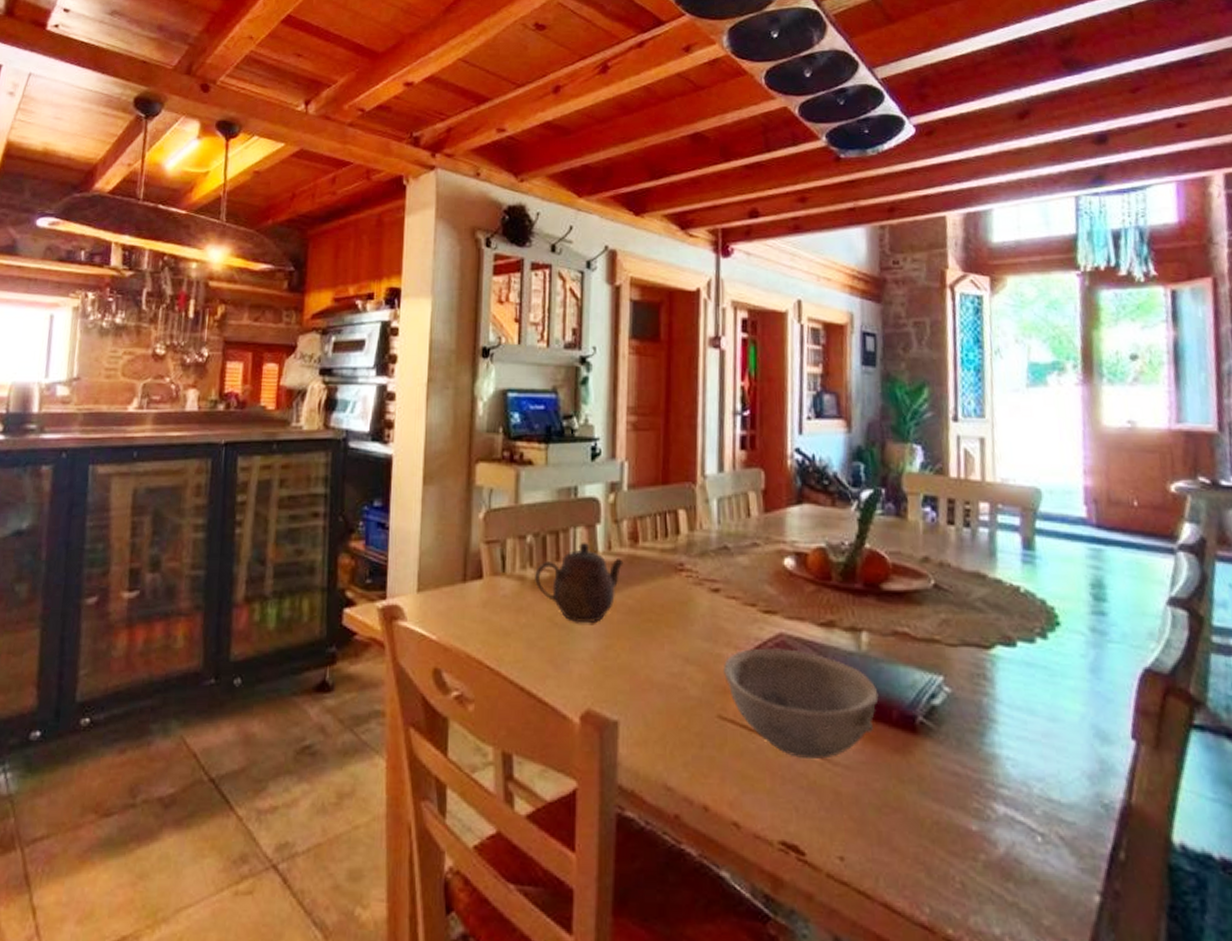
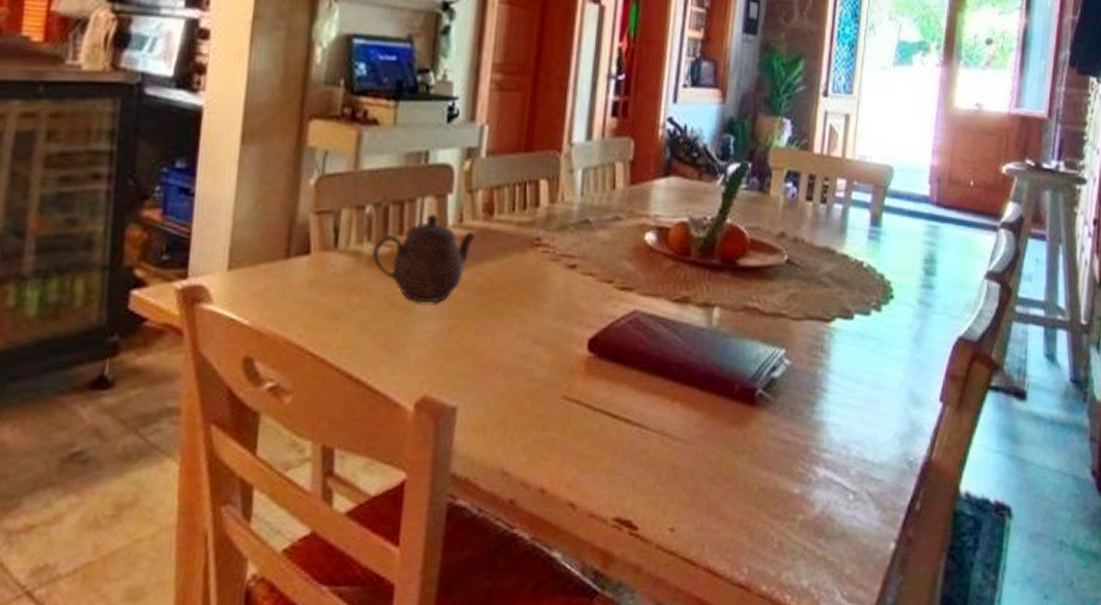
bowl: present [722,647,879,760] -> none [572,326,724,436]

